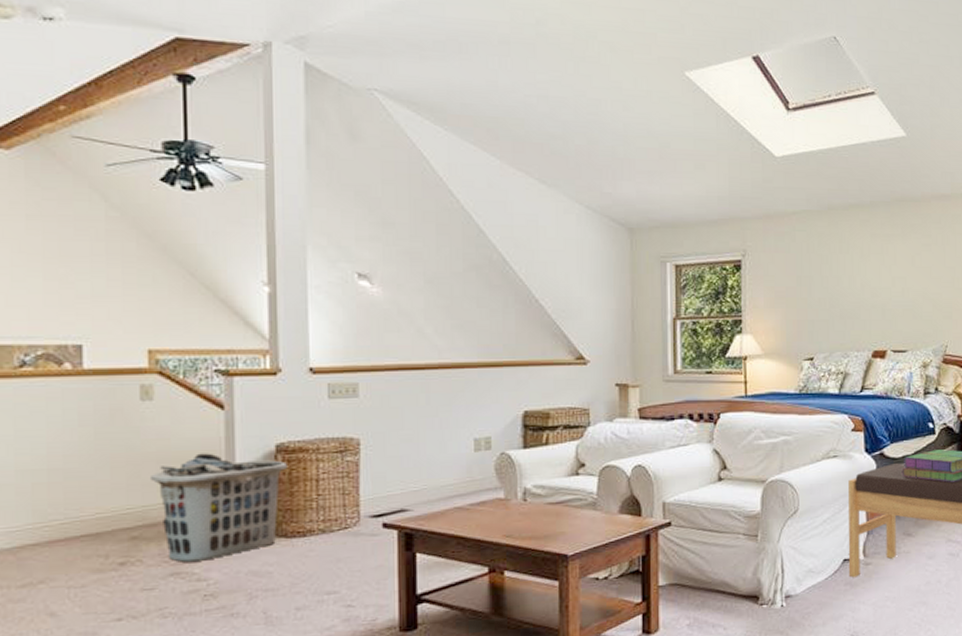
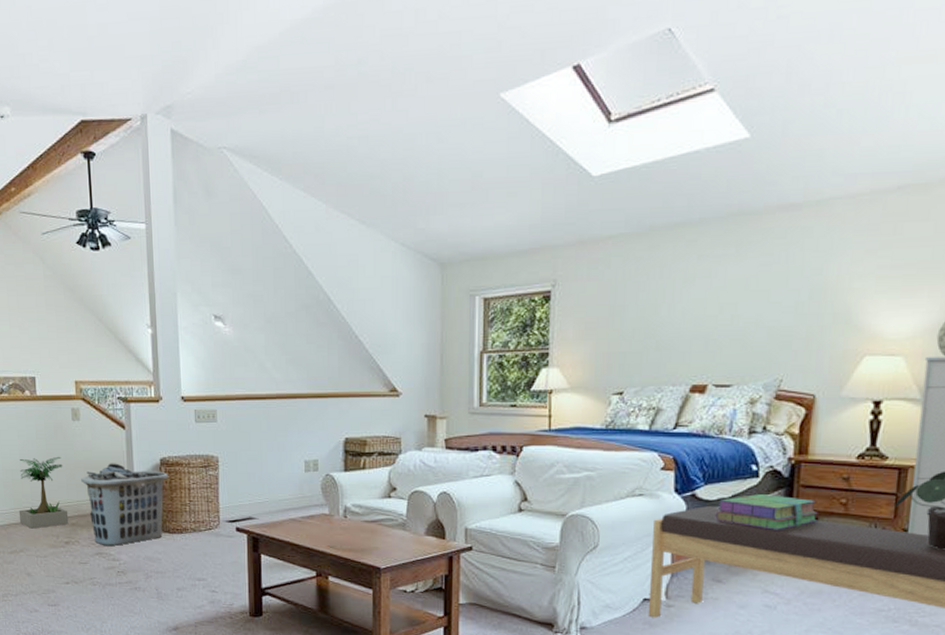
potted plant: none [40,448,127,550] -> present [18,456,69,529]

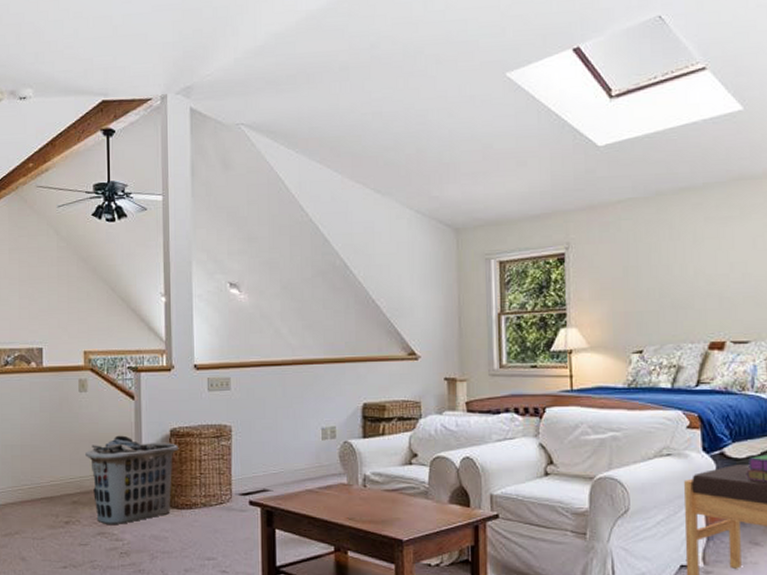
potted plant: present [18,456,69,529] -> none [16,429,70,508]

